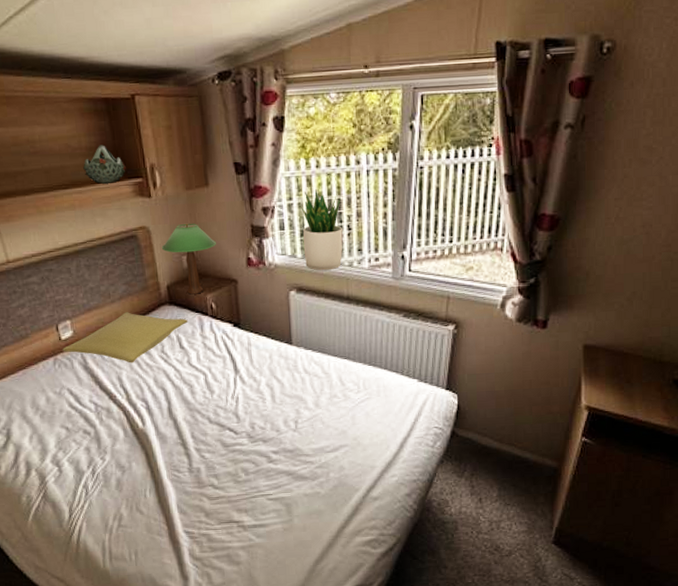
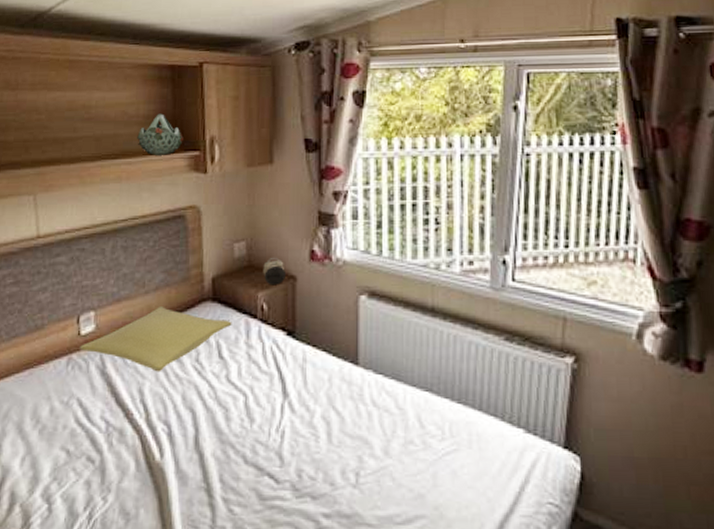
table lamp: present [161,223,217,295] -> none [211,205,277,291]
alarm clock: none [209,266,229,288] -> present [263,258,287,286]
planter: present [301,189,343,271] -> none [379,174,429,273]

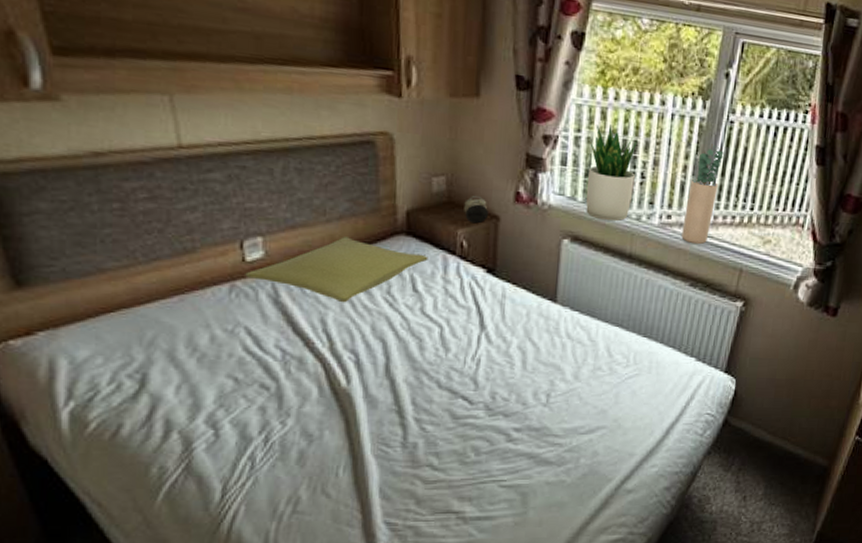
decorative basket: present [137,113,183,155] -> none [312,18,373,70]
planter: none [379,174,429,273] -> present [586,124,638,222]
vase: none [487,180,524,292] -> present [681,144,724,245]

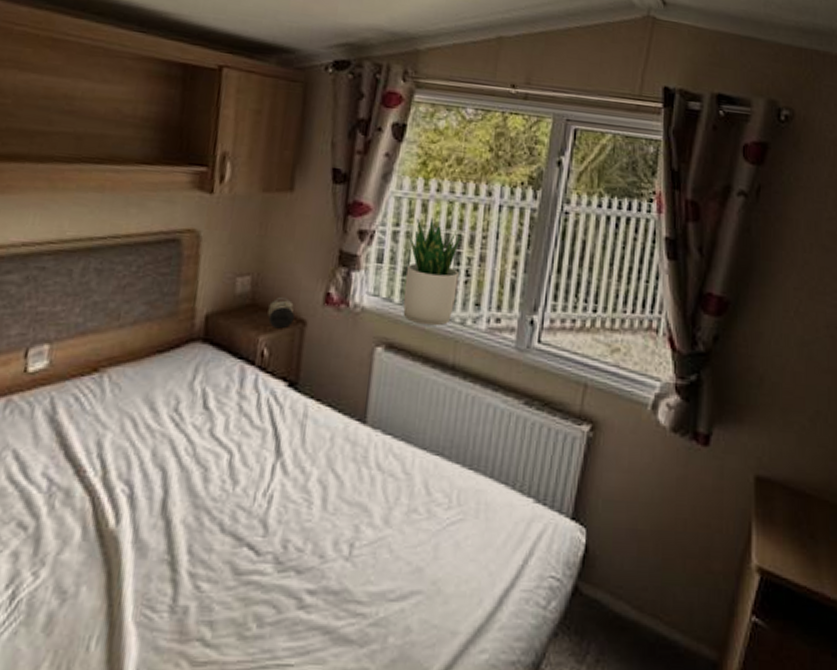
pillow: present [245,237,428,303] -> none [24,344,224,422]
vase: present [681,144,724,245] -> none [513,237,559,354]

